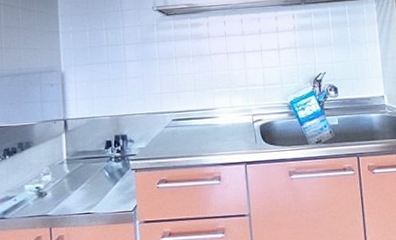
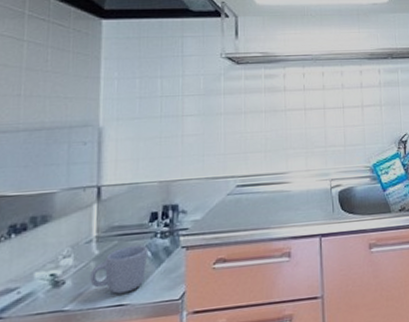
mug: none [64,166,106,205] -> present [90,245,149,294]

